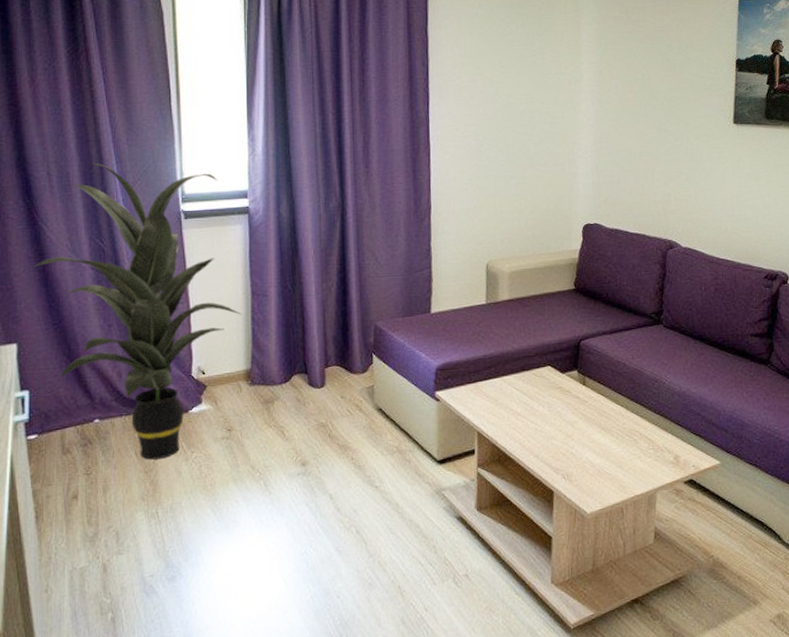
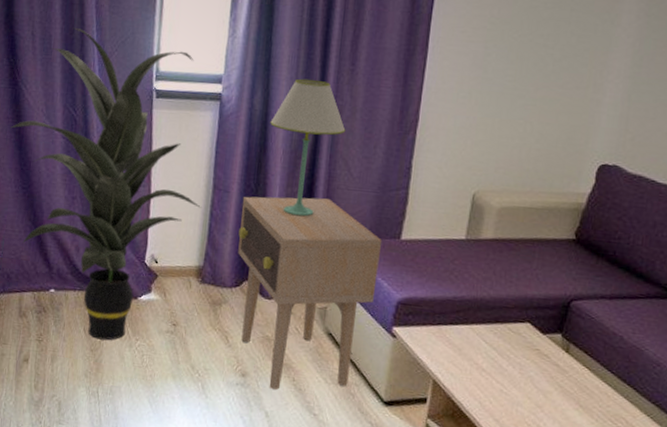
side table: none [281,288,416,473] -> present [238,196,383,391]
table lamp: none [298,184,369,308] -> present [270,78,346,217]

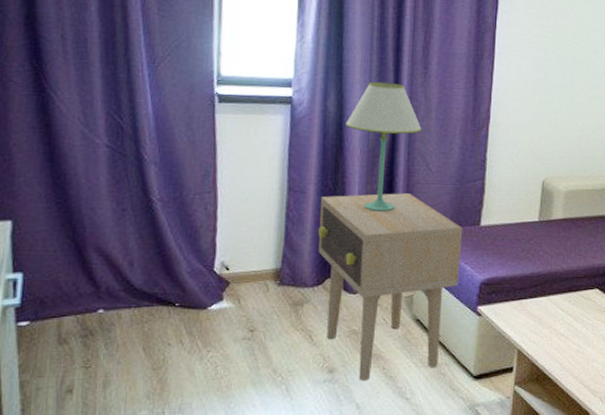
indoor plant: present [11,27,202,341] -> none [38,30,277,357]

